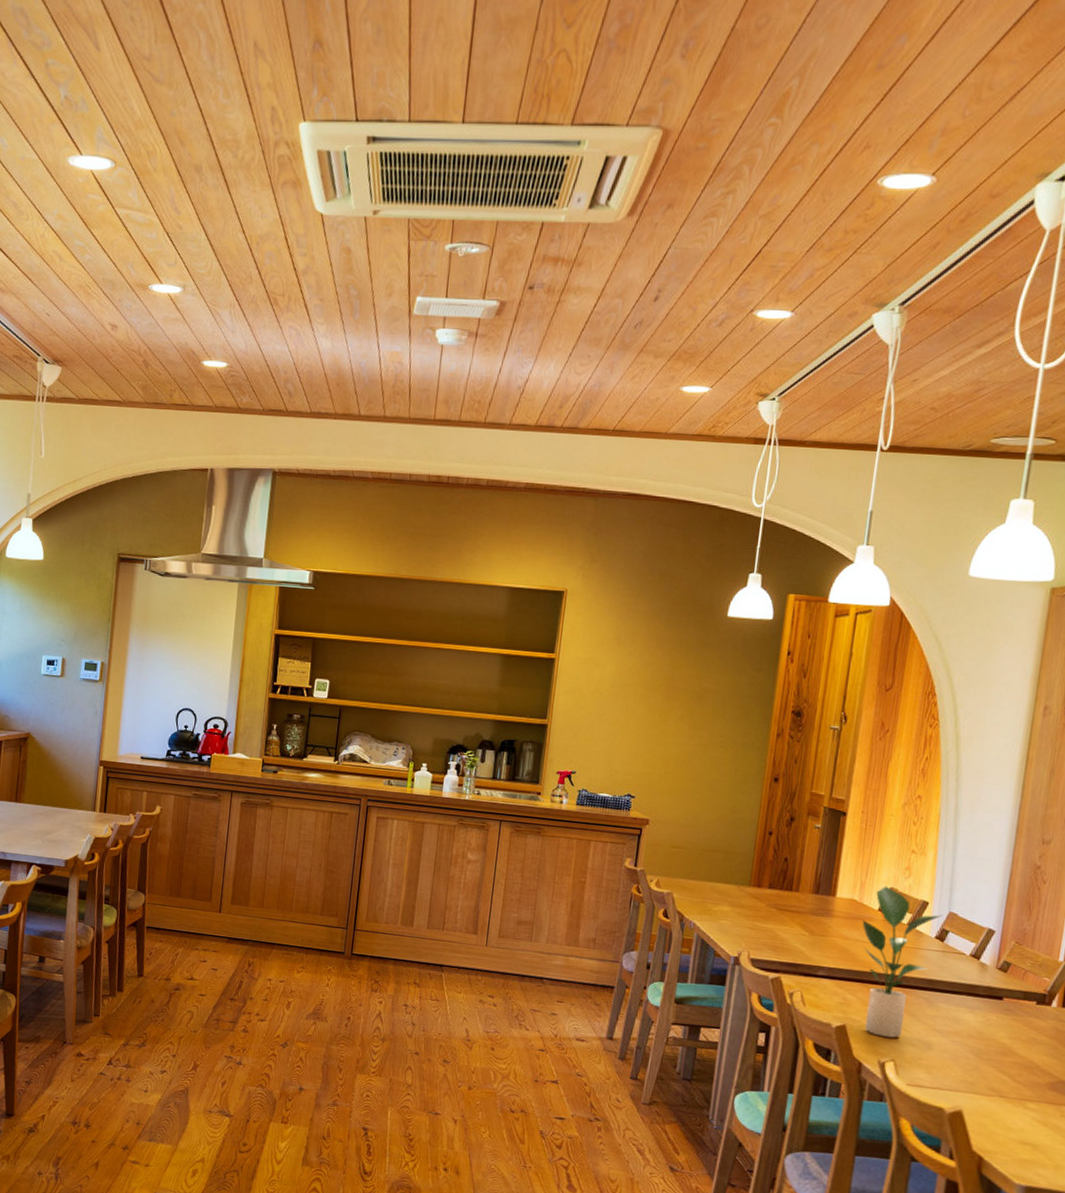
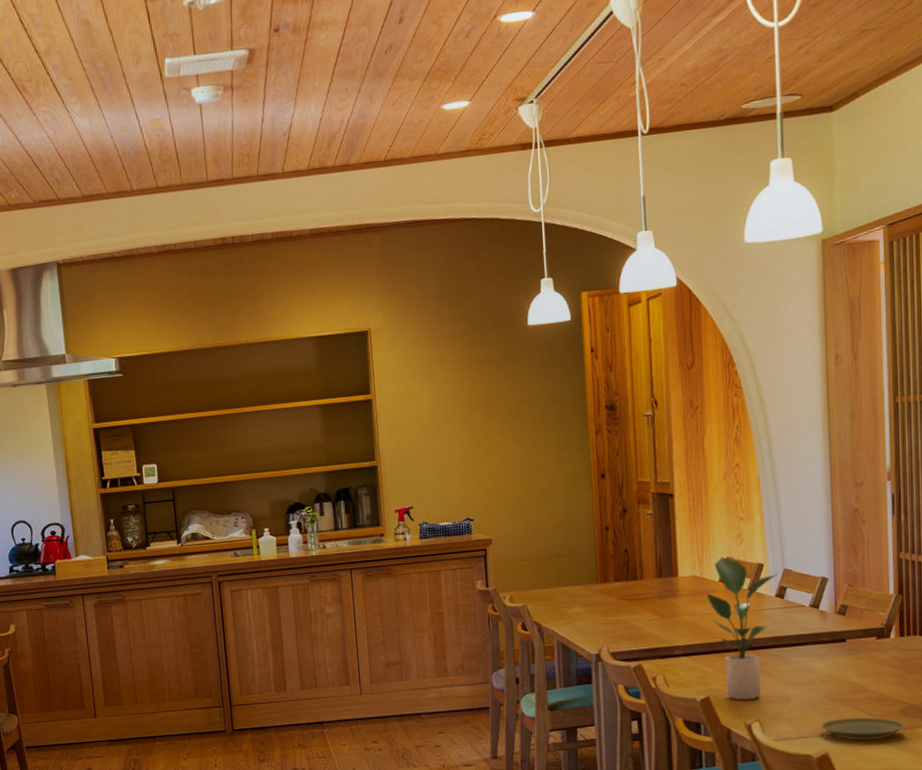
plate: none [959,1077,1052,1109] -> present [821,717,906,740]

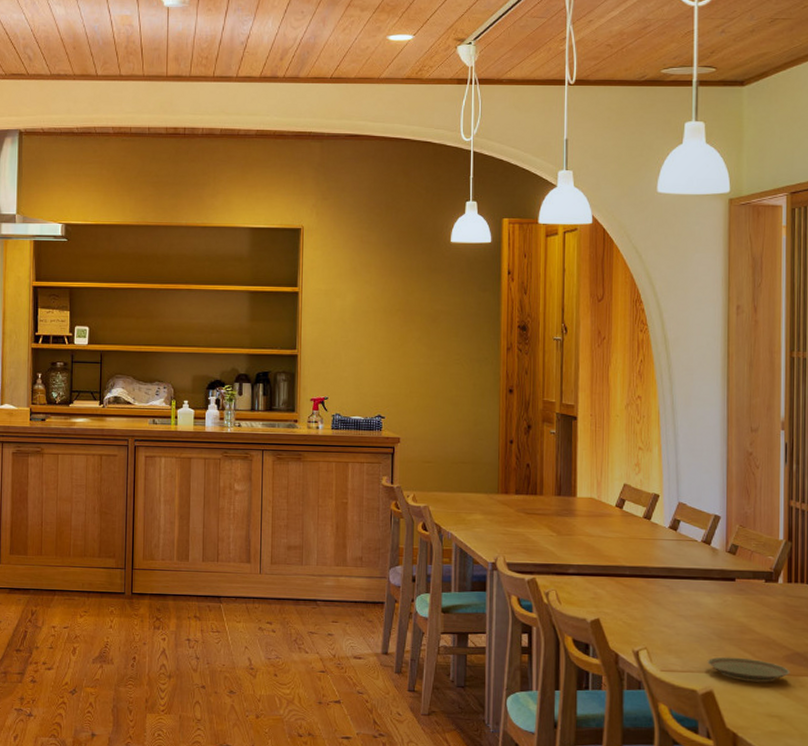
potted plant: present [706,556,777,701] -> none [603,483,672,627]

